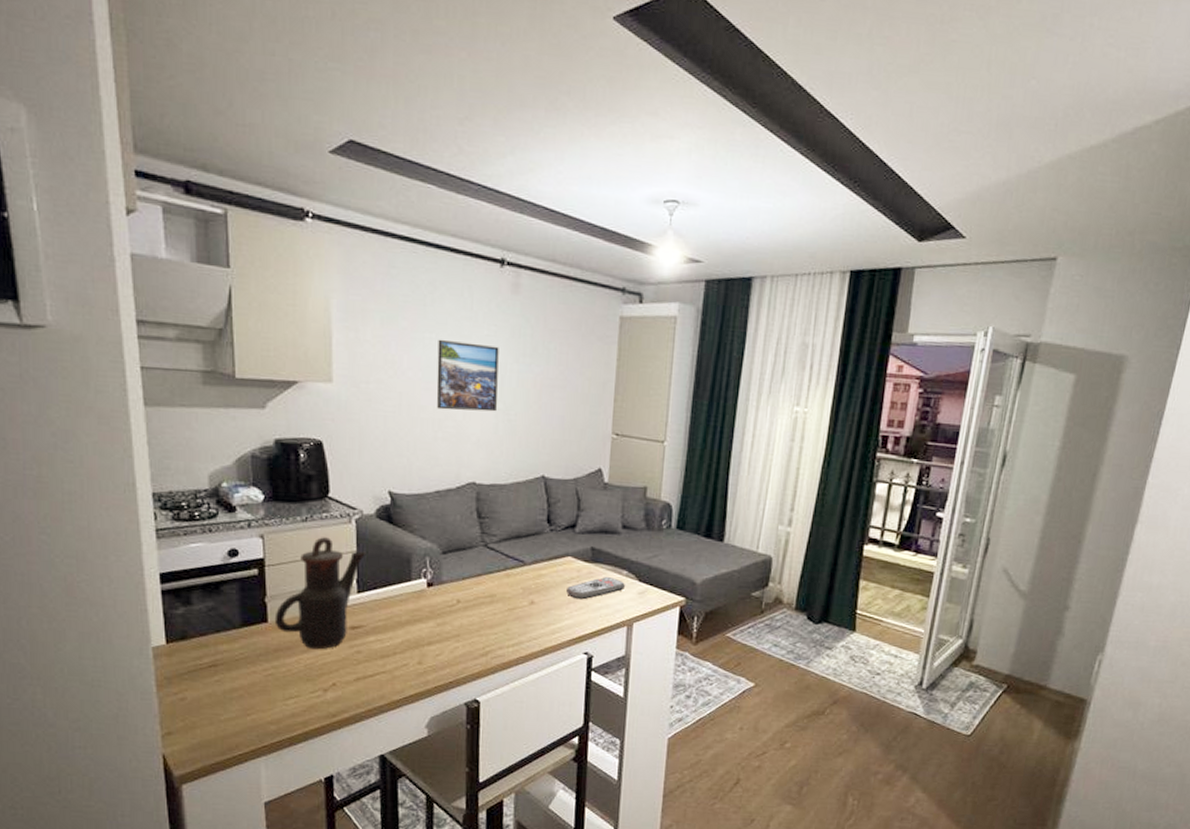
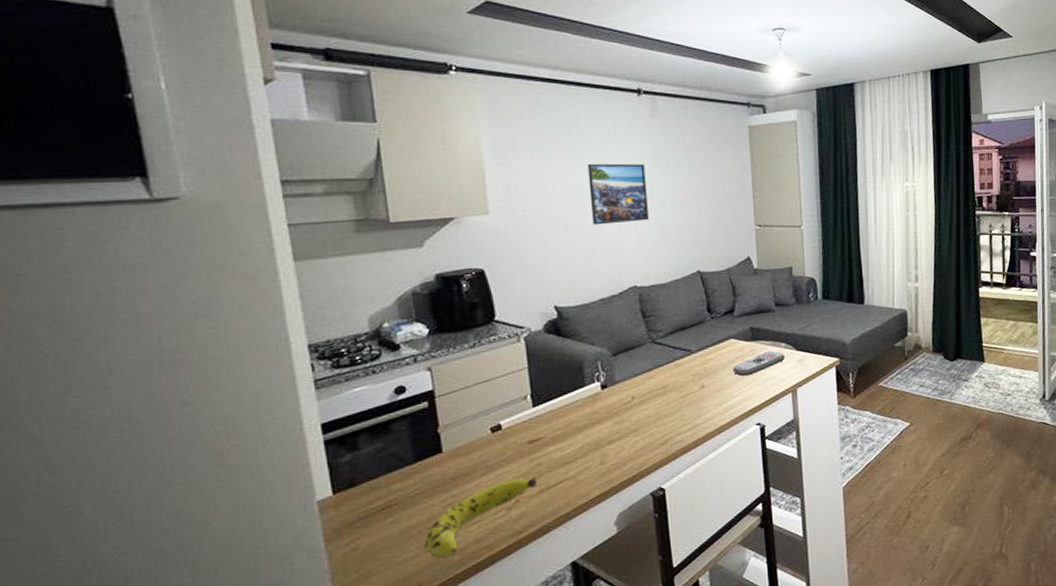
fruit: none [244,661,355,726] -> present [424,477,538,560]
teapot: present [274,537,367,650] -> none [449,359,539,471]

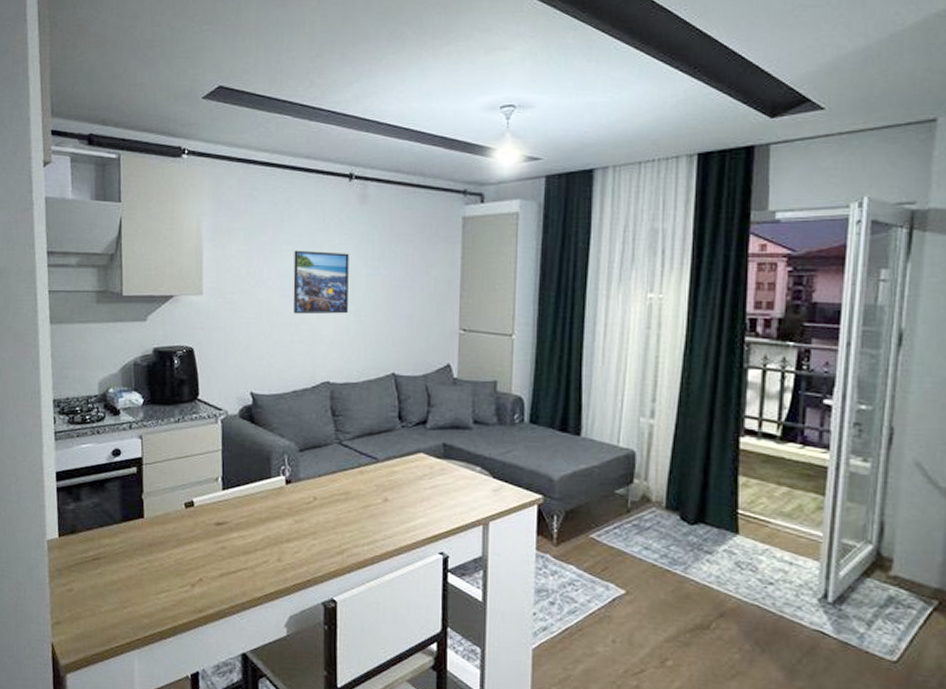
fruit: present [424,477,538,560] -> none [122,556,220,619]
remote control: present [732,350,785,377] -> none [418,472,479,497]

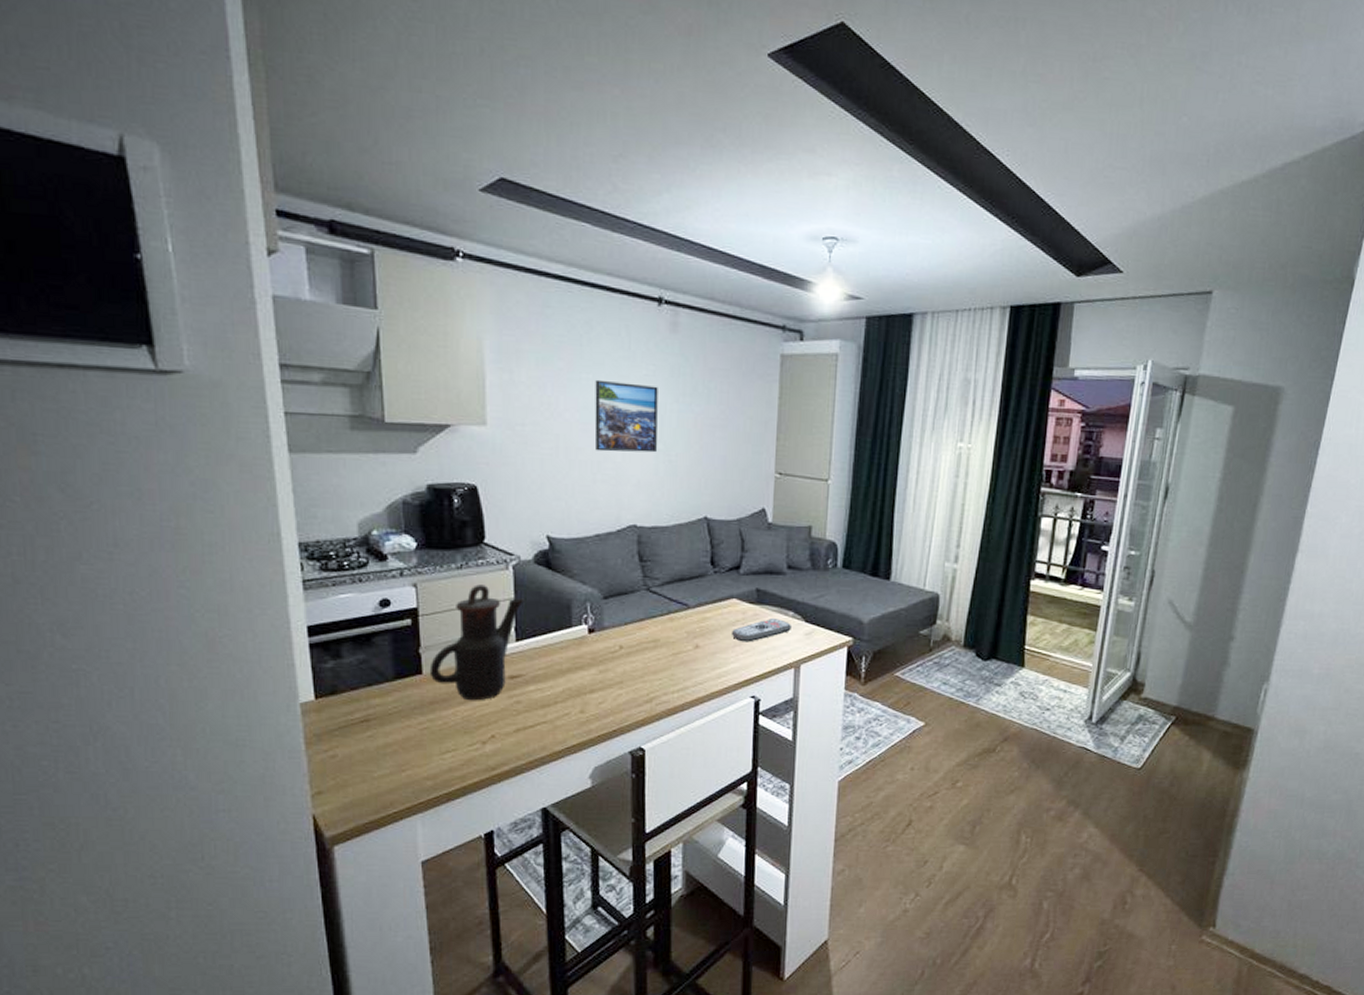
teapot: none [149,437,231,545] -> present [429,584,525,701]
remote control: none [418,472,479,497] -> present [731,617,791,642]

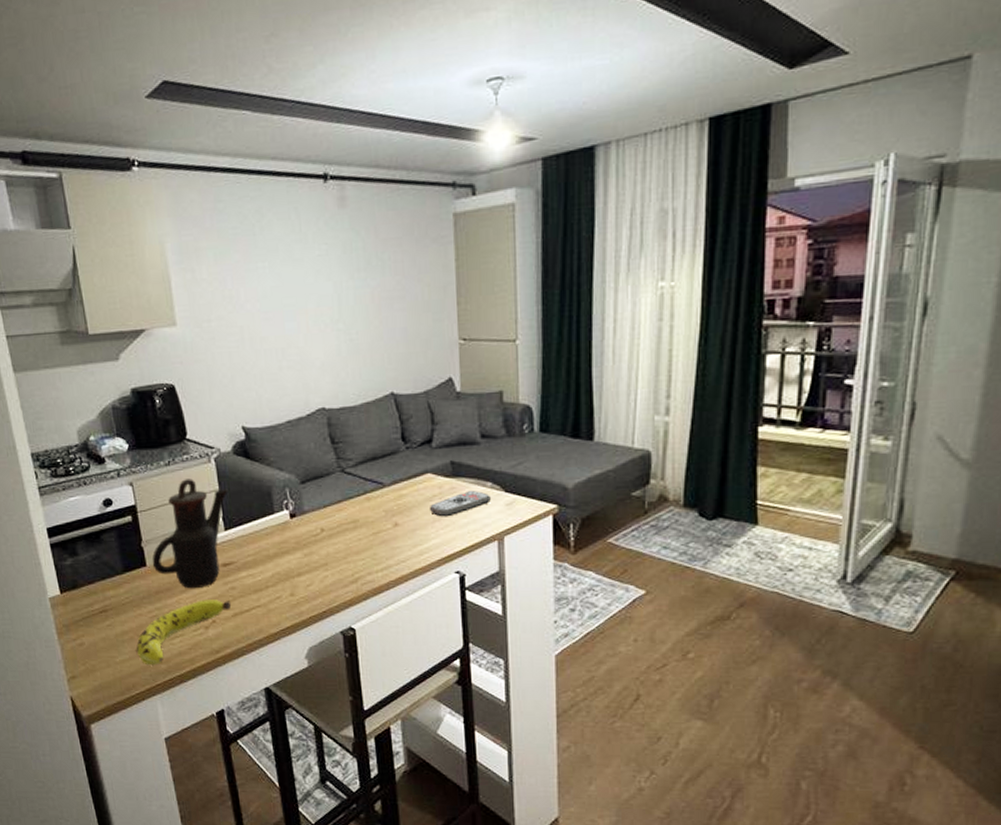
fruit: none [399,713,515,782] -> present [136,599,232,666]
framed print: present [594,379,658,453] -> none [271,265,337,338]

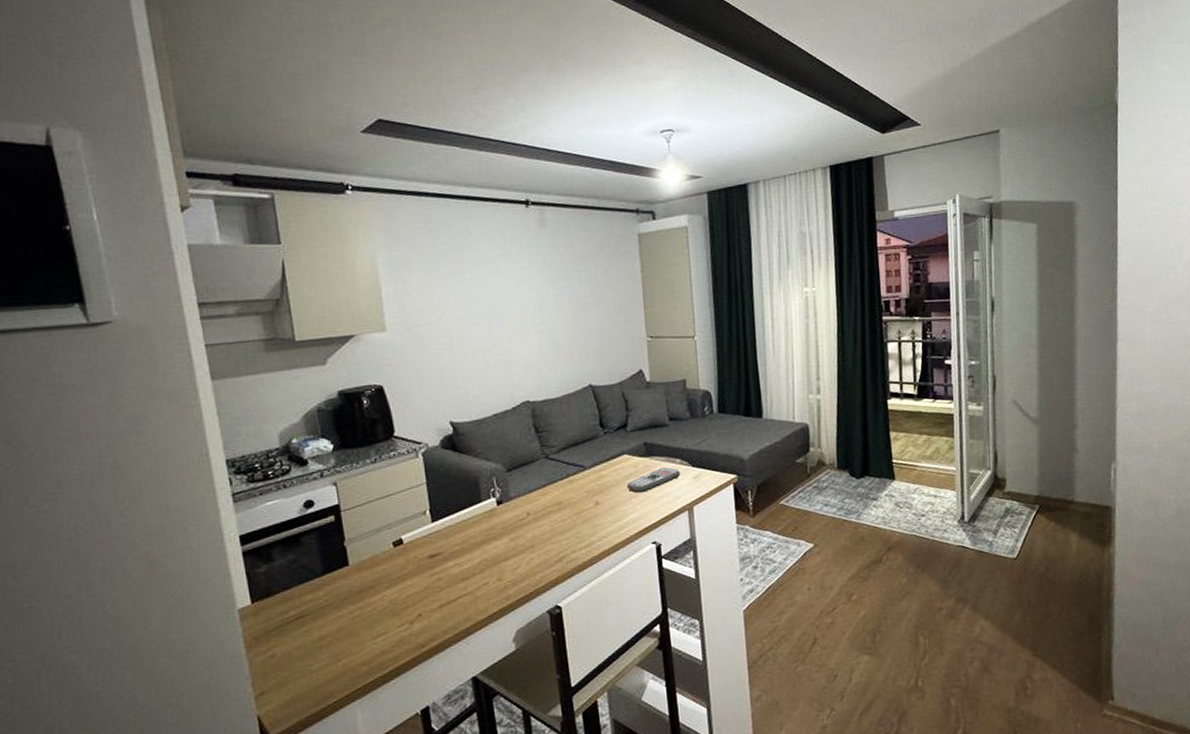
fruit: present [136,599,232,666] -> none [334,592,438,670]
teapot: present [152,479,229,589] -> none [355,474,436,585]

